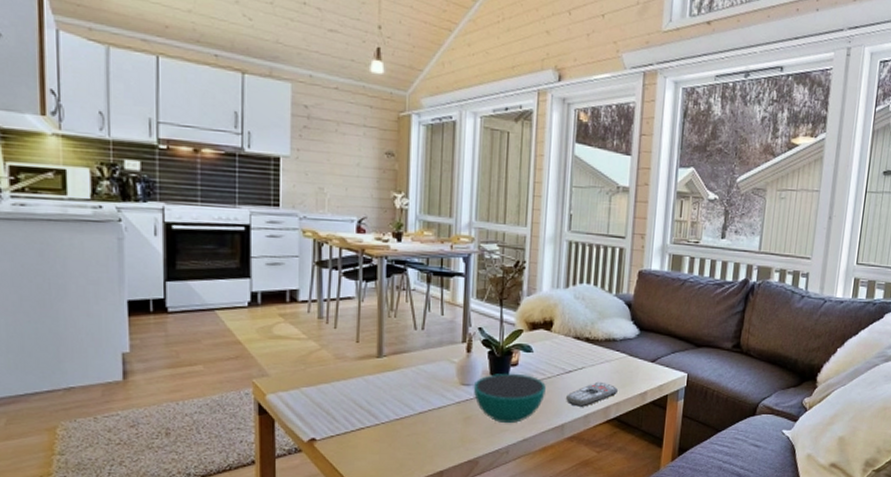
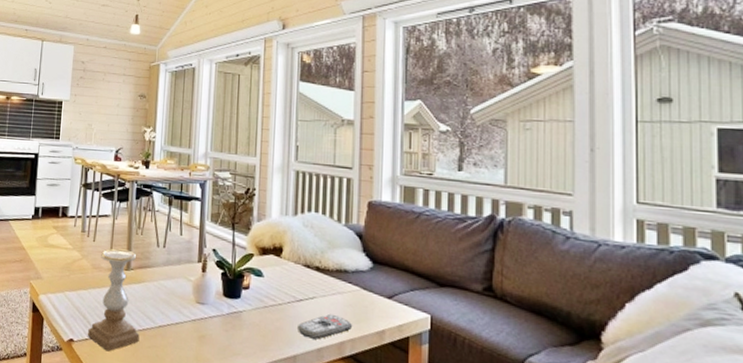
candle holder: none [334,334,397,446] -> present [88,248,140,352]
bowl: present [473,373,546,424] -> none [207,295,277,348]

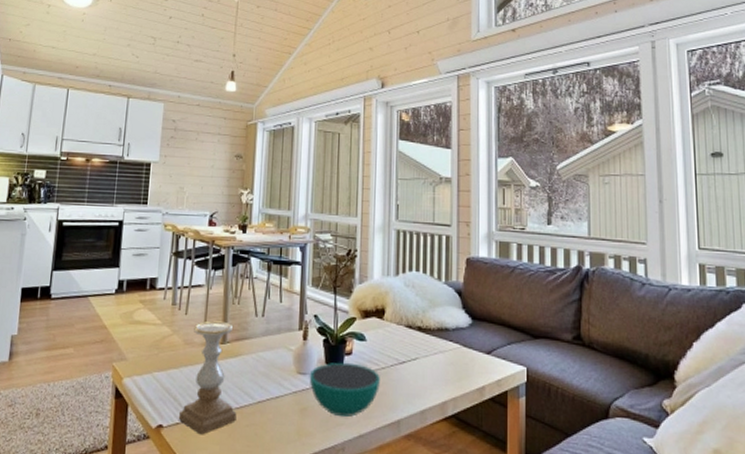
bowl: none [207,295,277,348] -> present [309,362,380,418]
remote control: present [298,313,353,340] -> none [401,373,455,402]

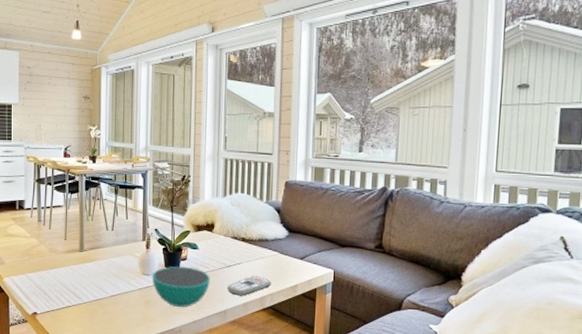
candle holder: present [179,321,237,435] -> none [49,234,95,320]
remote control: none [401,373,455,402] -> present [227,275,272,296]

